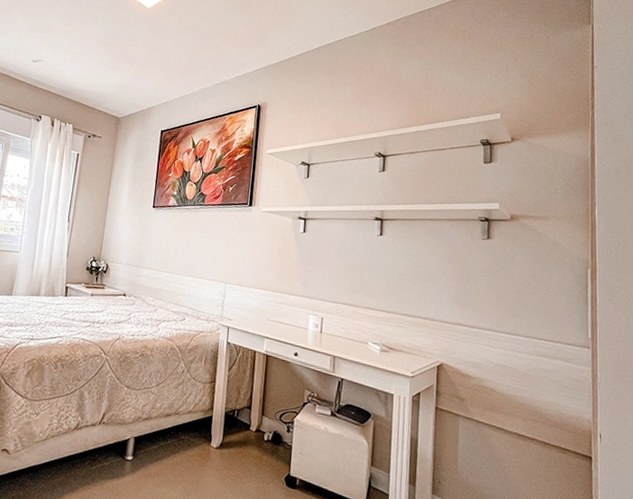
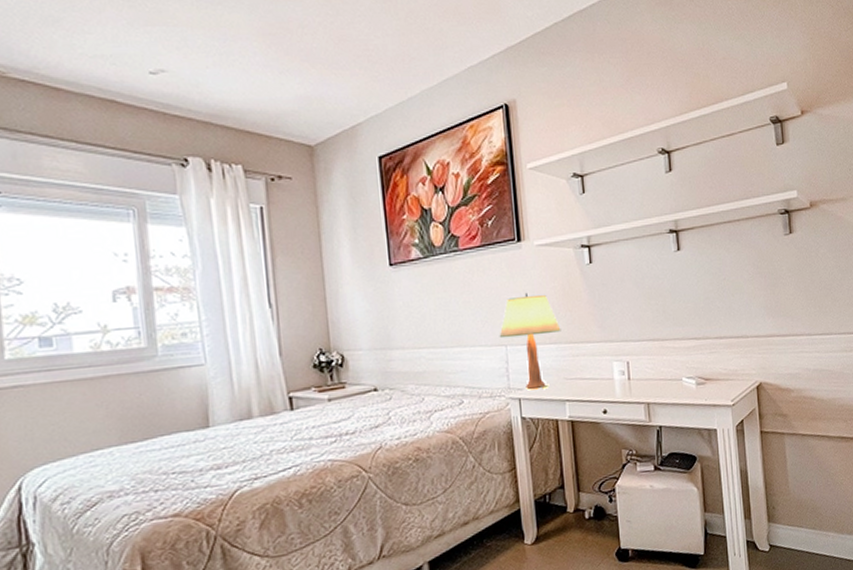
table lamp: none [222,245,271,324] -> present [499,292,561,390]

